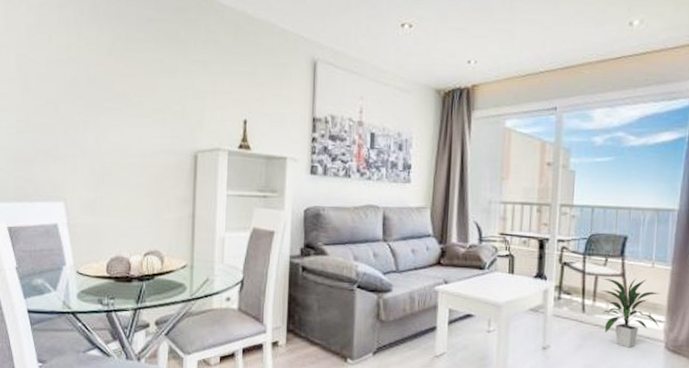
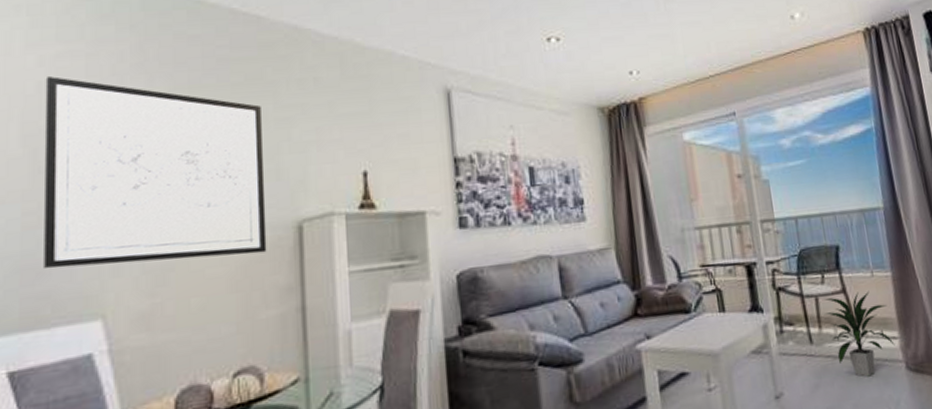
wall art: none [29,21,175,171] -> present [43,76,267,269]

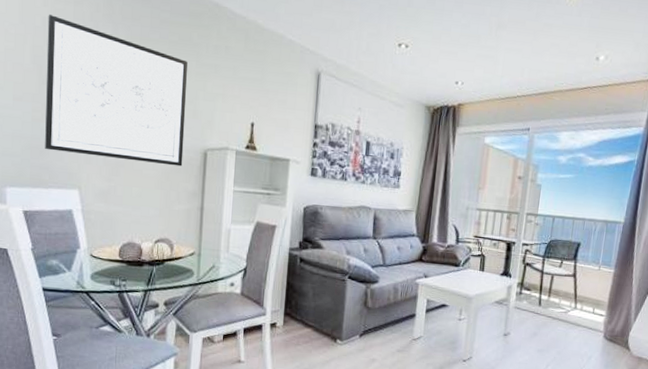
indoor plant: present [823,290,895,377] -> none [554,278,603,337]

